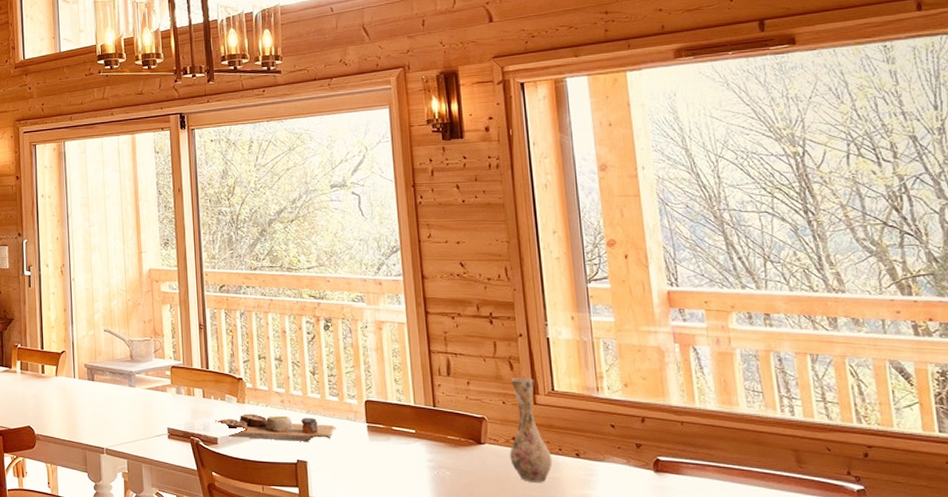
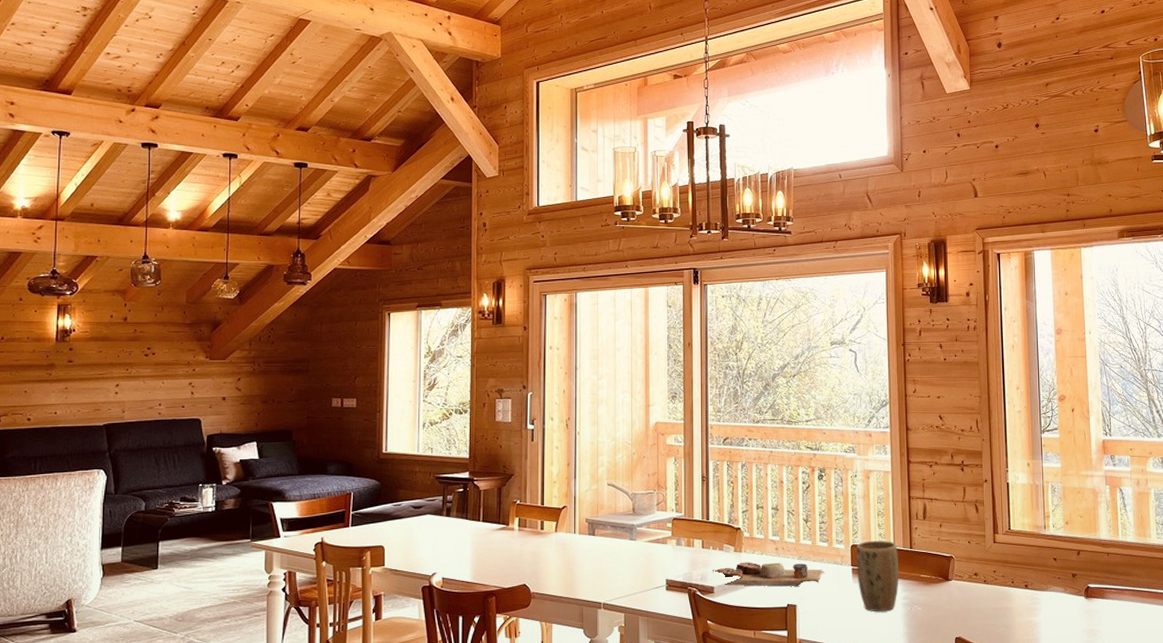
plant pot: none [371,396,422,474] -> present [857,540,899,612]
vase: present [510,378,553,482] -> none [972,519,1006,613]

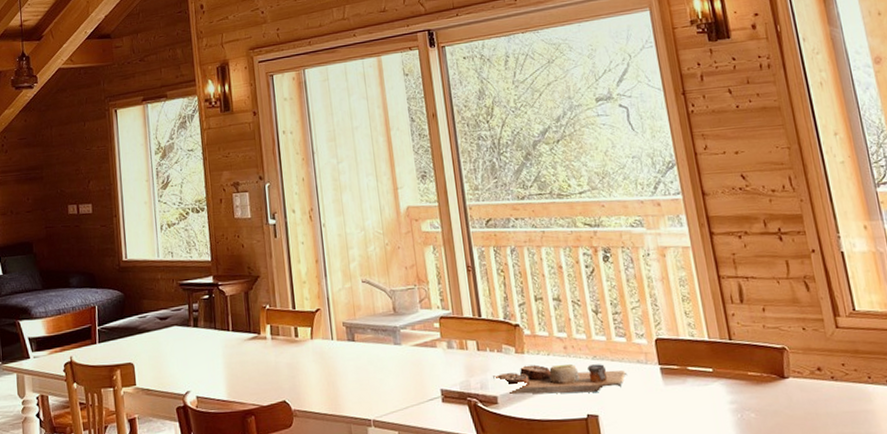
plant pot: present [857,540,899,612] -> none [662,331,722,421]

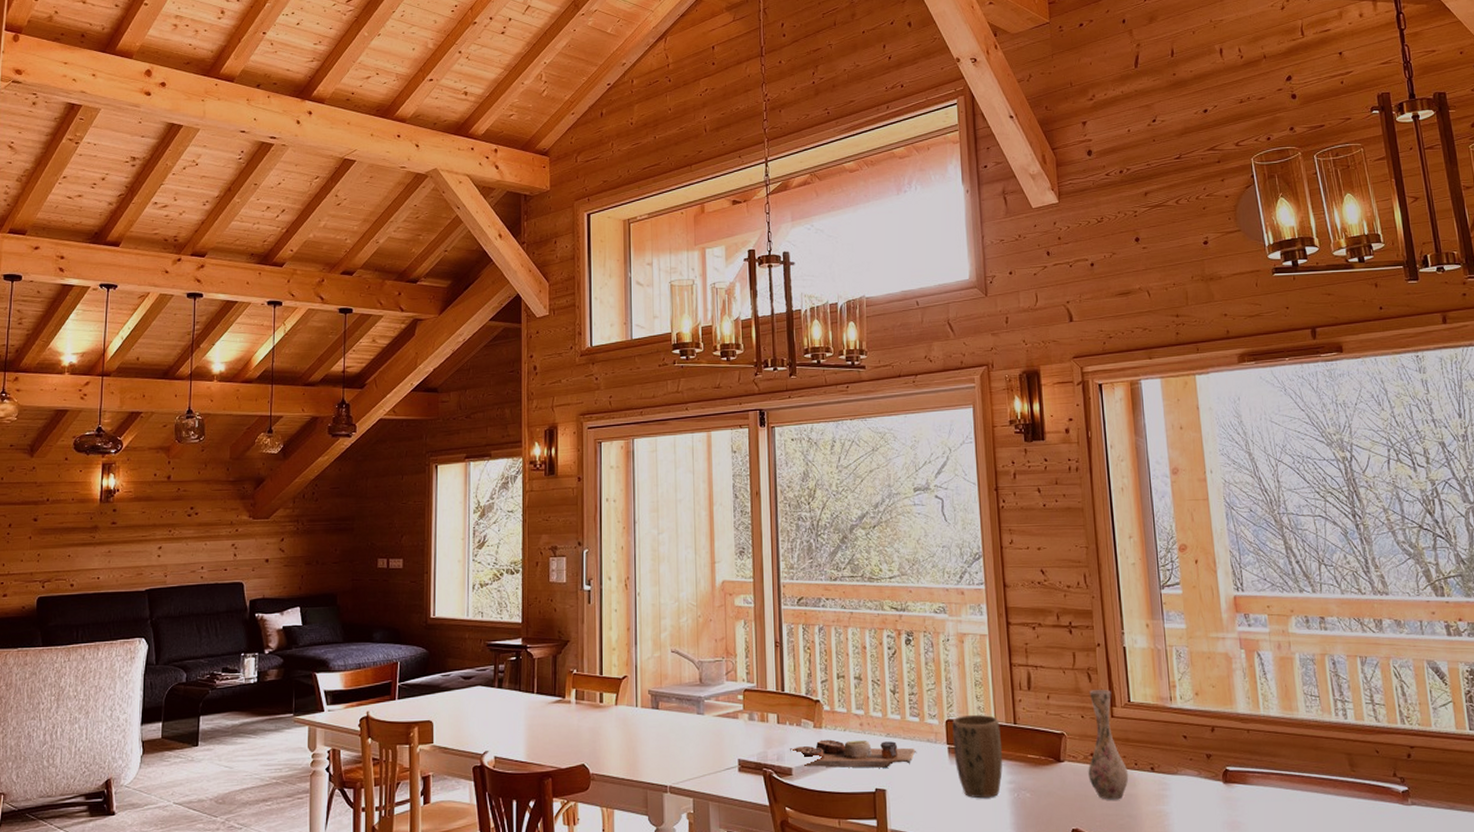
plant pot: none [662,331,722,421] -> present [952,714,1003,799]
vase: none [808,298,864,418] -> present [1088,690,1129,800]

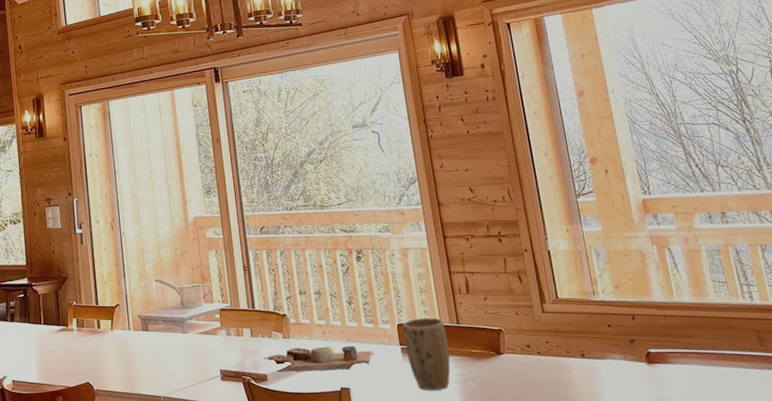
vase: present [1088,690,1129,800] -> none [520,289,563,385]

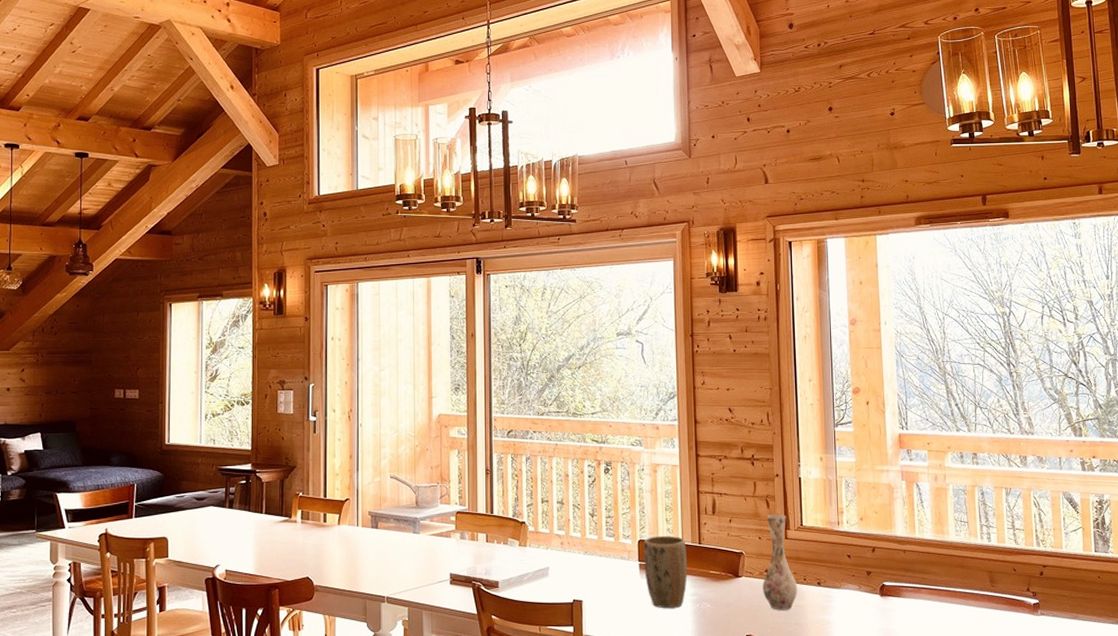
cutting board: present [264,346,375,372] -> none [497,556,612,582]
vase: none [520,289,563,385] -> present [762,515,798,610]

